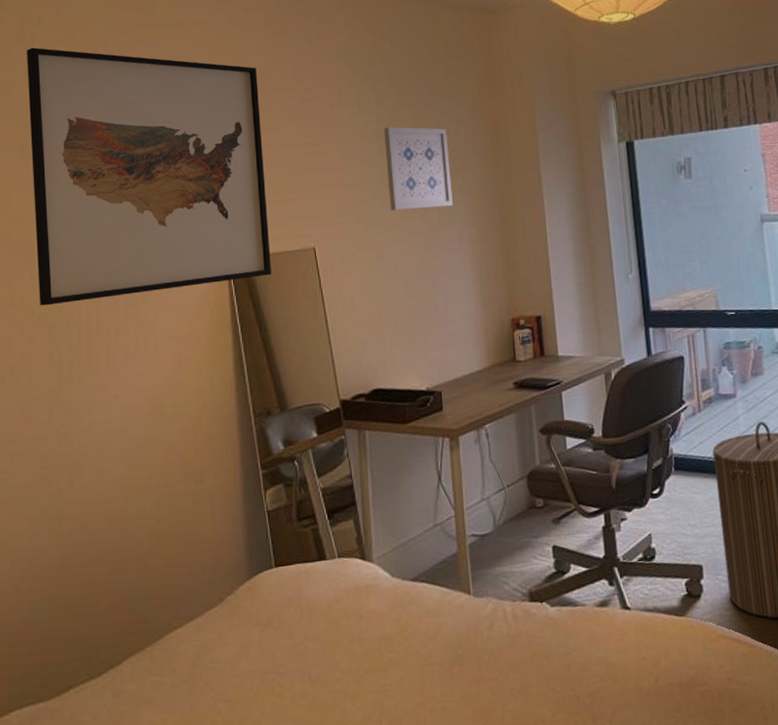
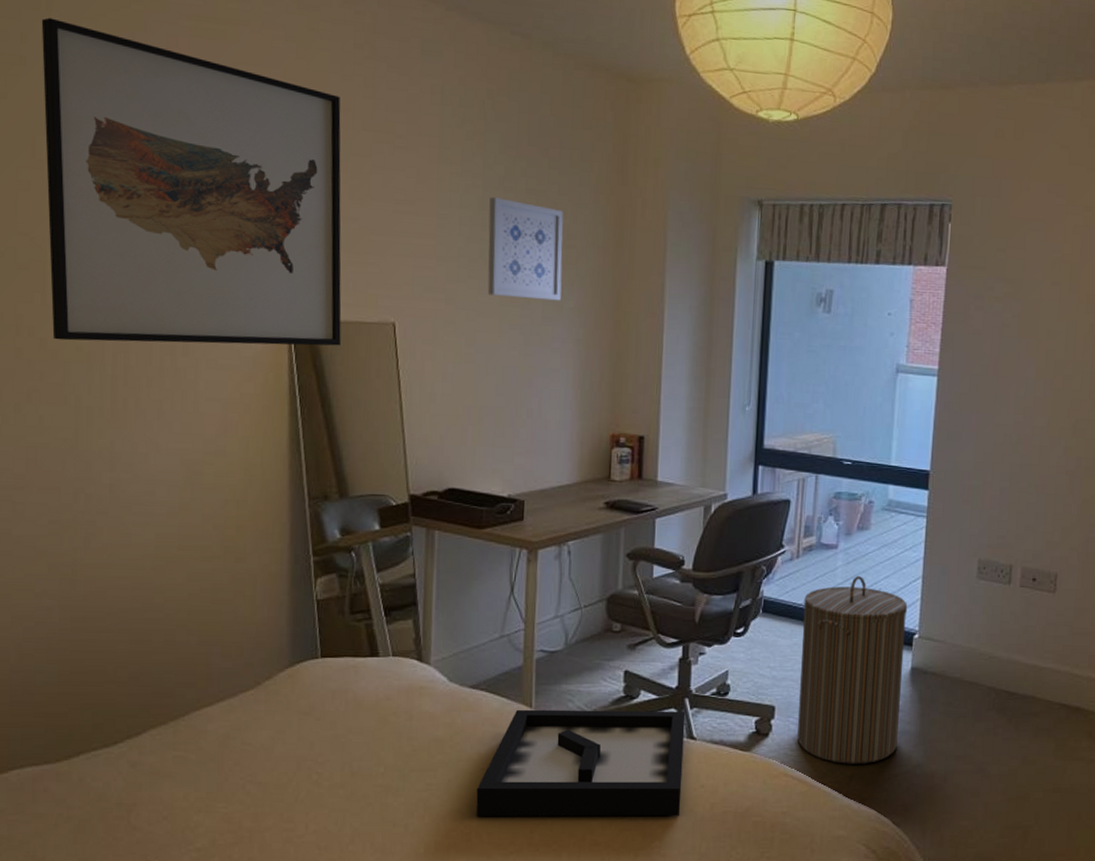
decorative tray: none [427,581,627,714] -> present [476,709,686,816]

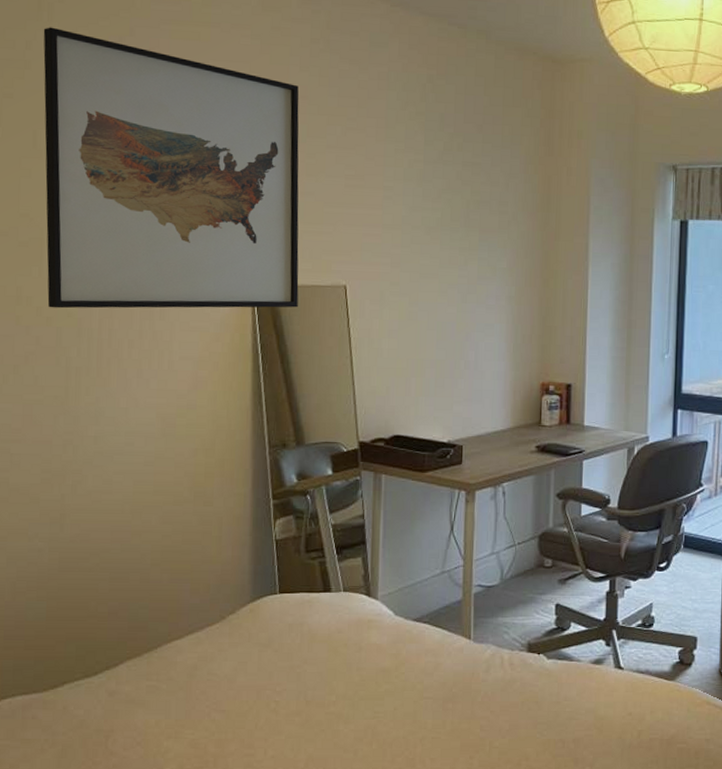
decorative tray: present [476,709,686,816] -> none [419,641,613,742]
wall art: present [487,197,563,301] -> none [428,170,496,262]

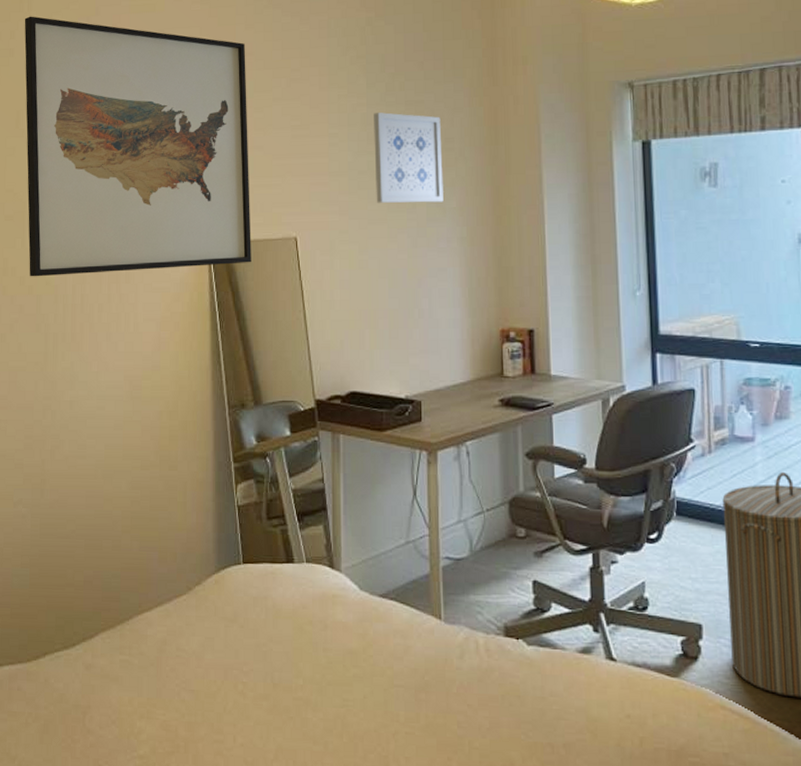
wall art: none [428,170,496,262] -> present [374,112,443,203]

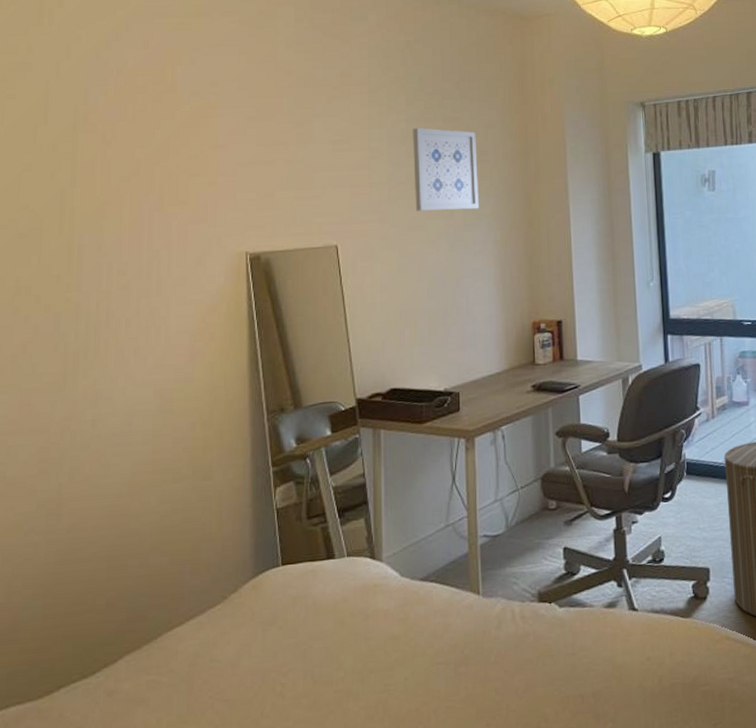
wall art: present [24,16,251,277] -> none [44,30,291,295]

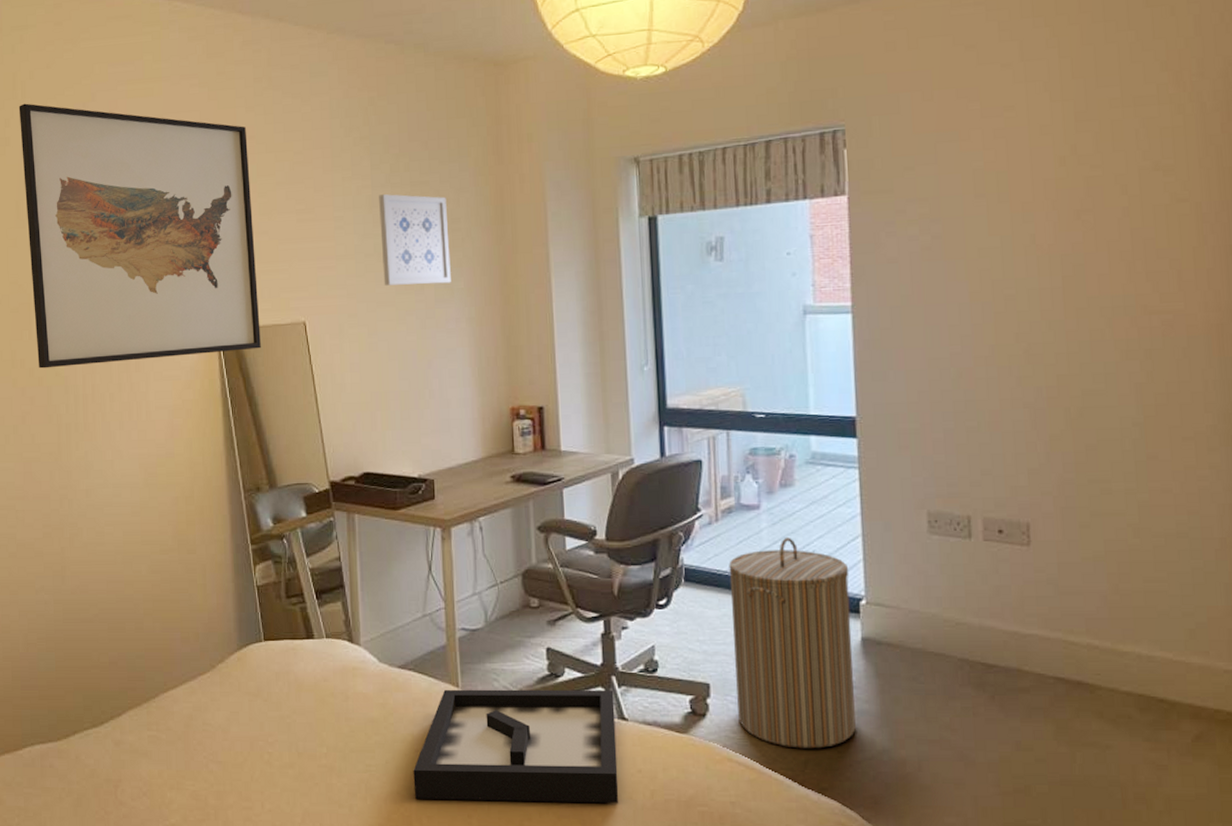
wall art: none [44,30,291,295] -> present [18,103,261,369]
decorative tray: none [432,582,630,714] -> present [413,689,619,803]

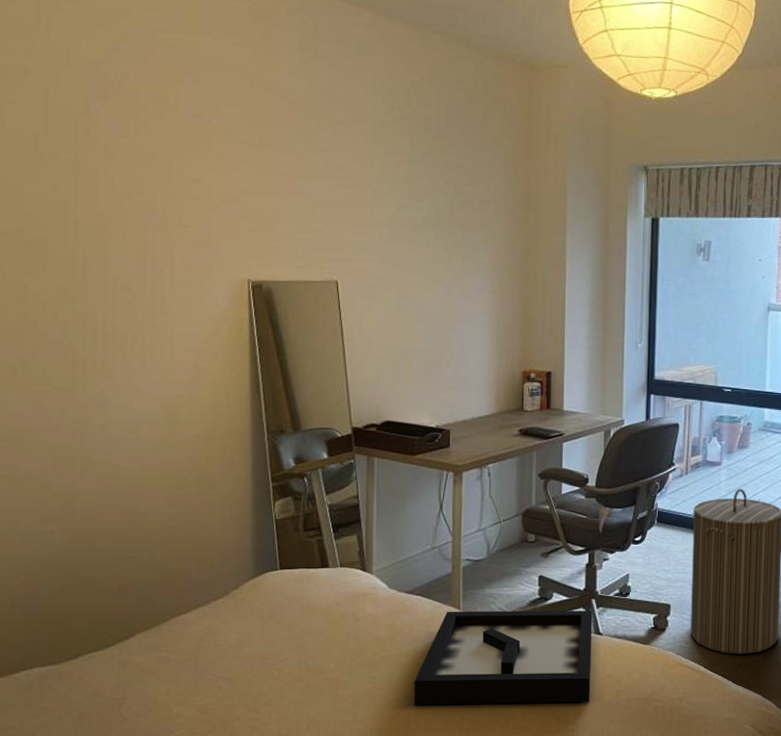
wall art: present [18,103,261,369] -> none [42,35,293,304]
wall art: present [379,194,451,286] -> none [415,172,478,258]

